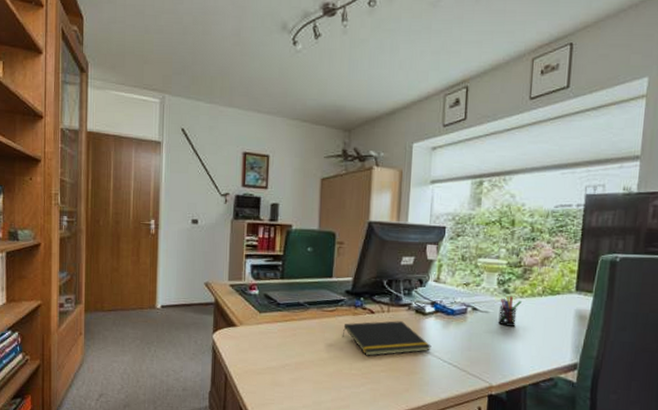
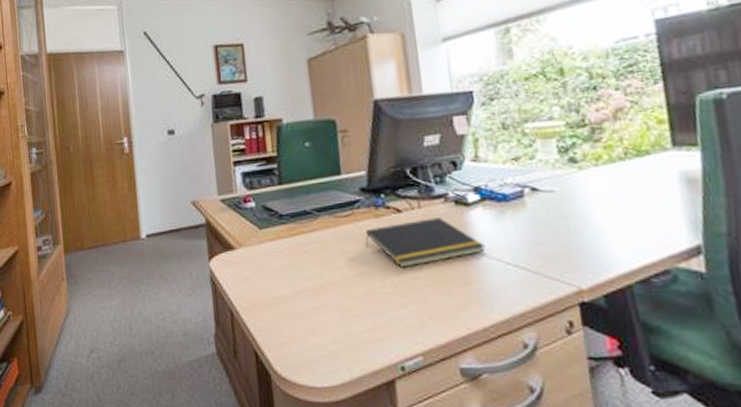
pen holder: present [498,295,521,326] -> none [566,165,598,207]

